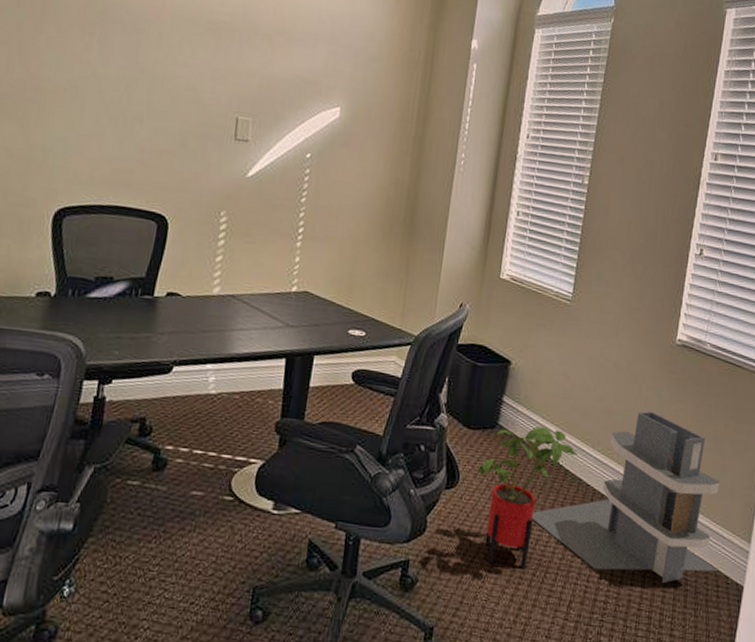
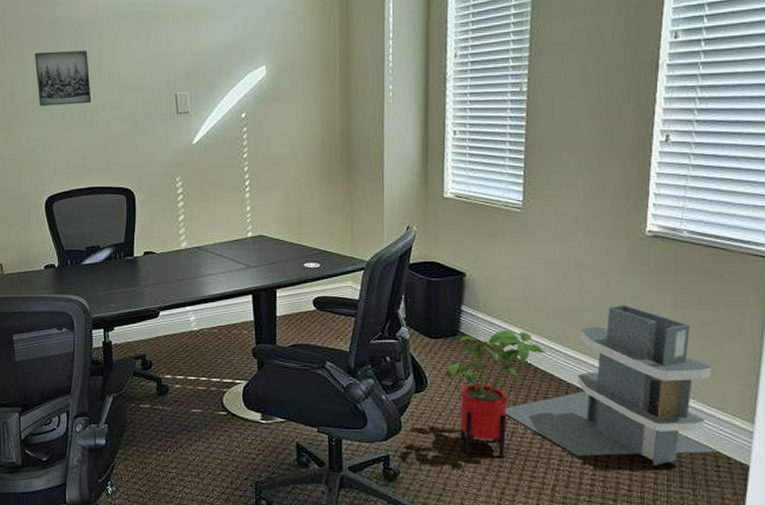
wall art: none [70,37,143,108] -> present [35,50,92,107]

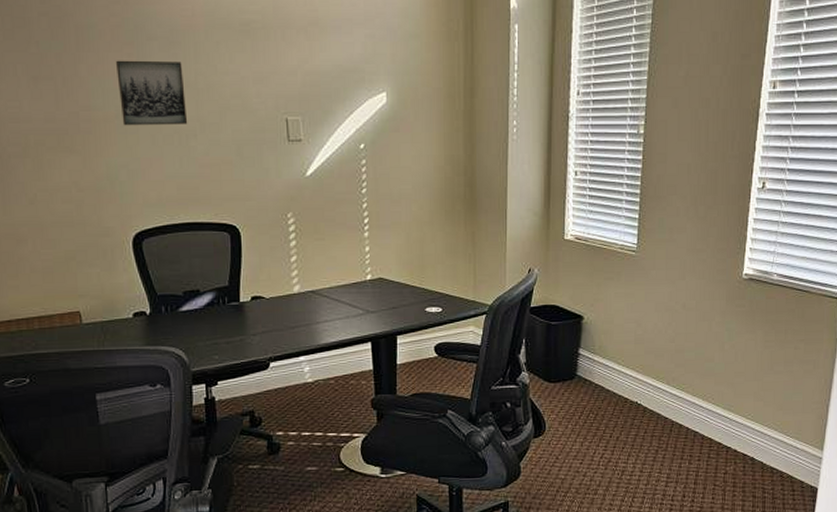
house plant: present [445,330,546,459] -> none [562,372,654,497]
architectural model: present [505,304,718,465] -> none [617,344,794,493]

